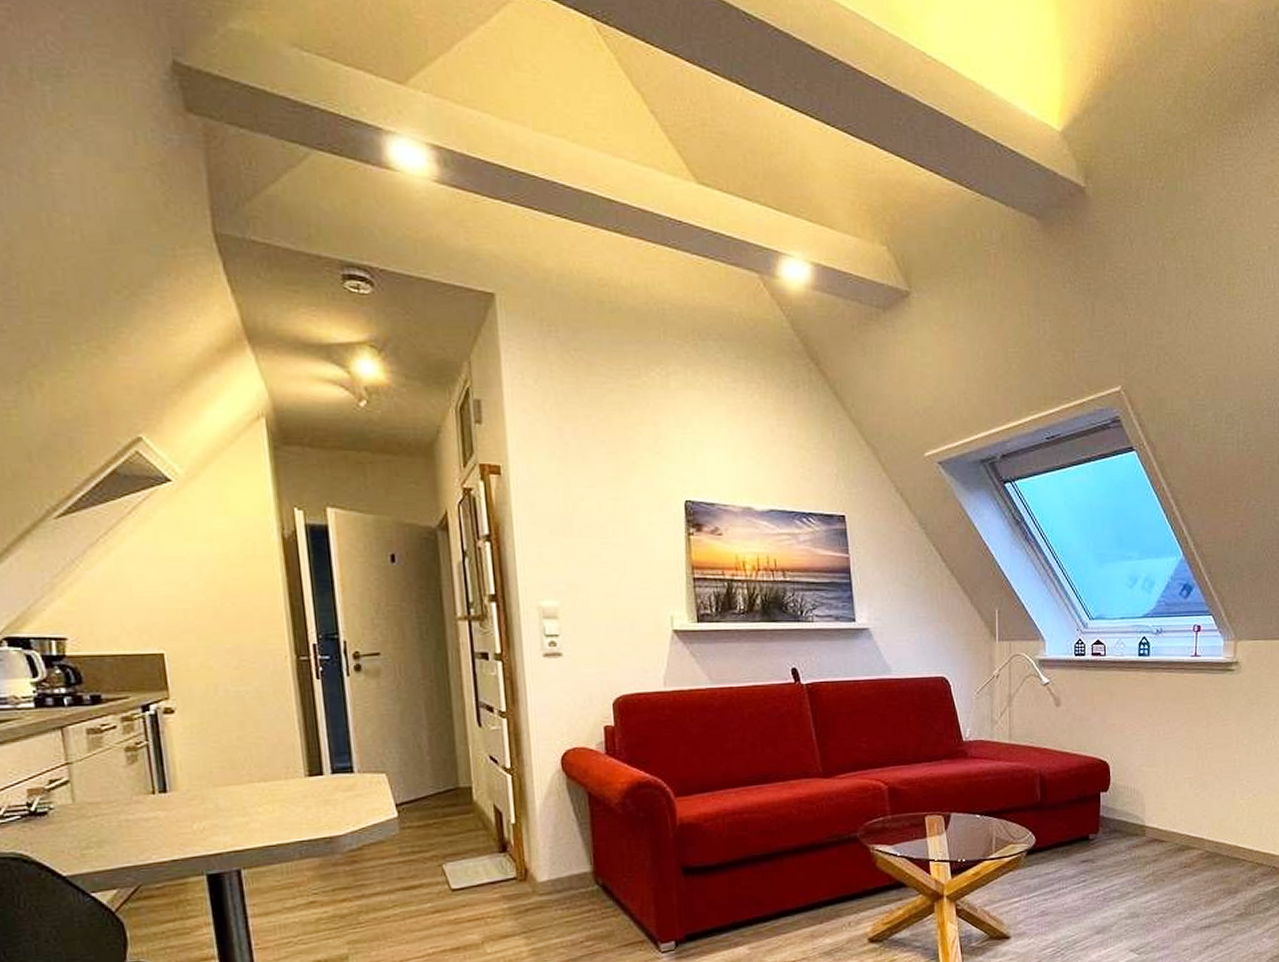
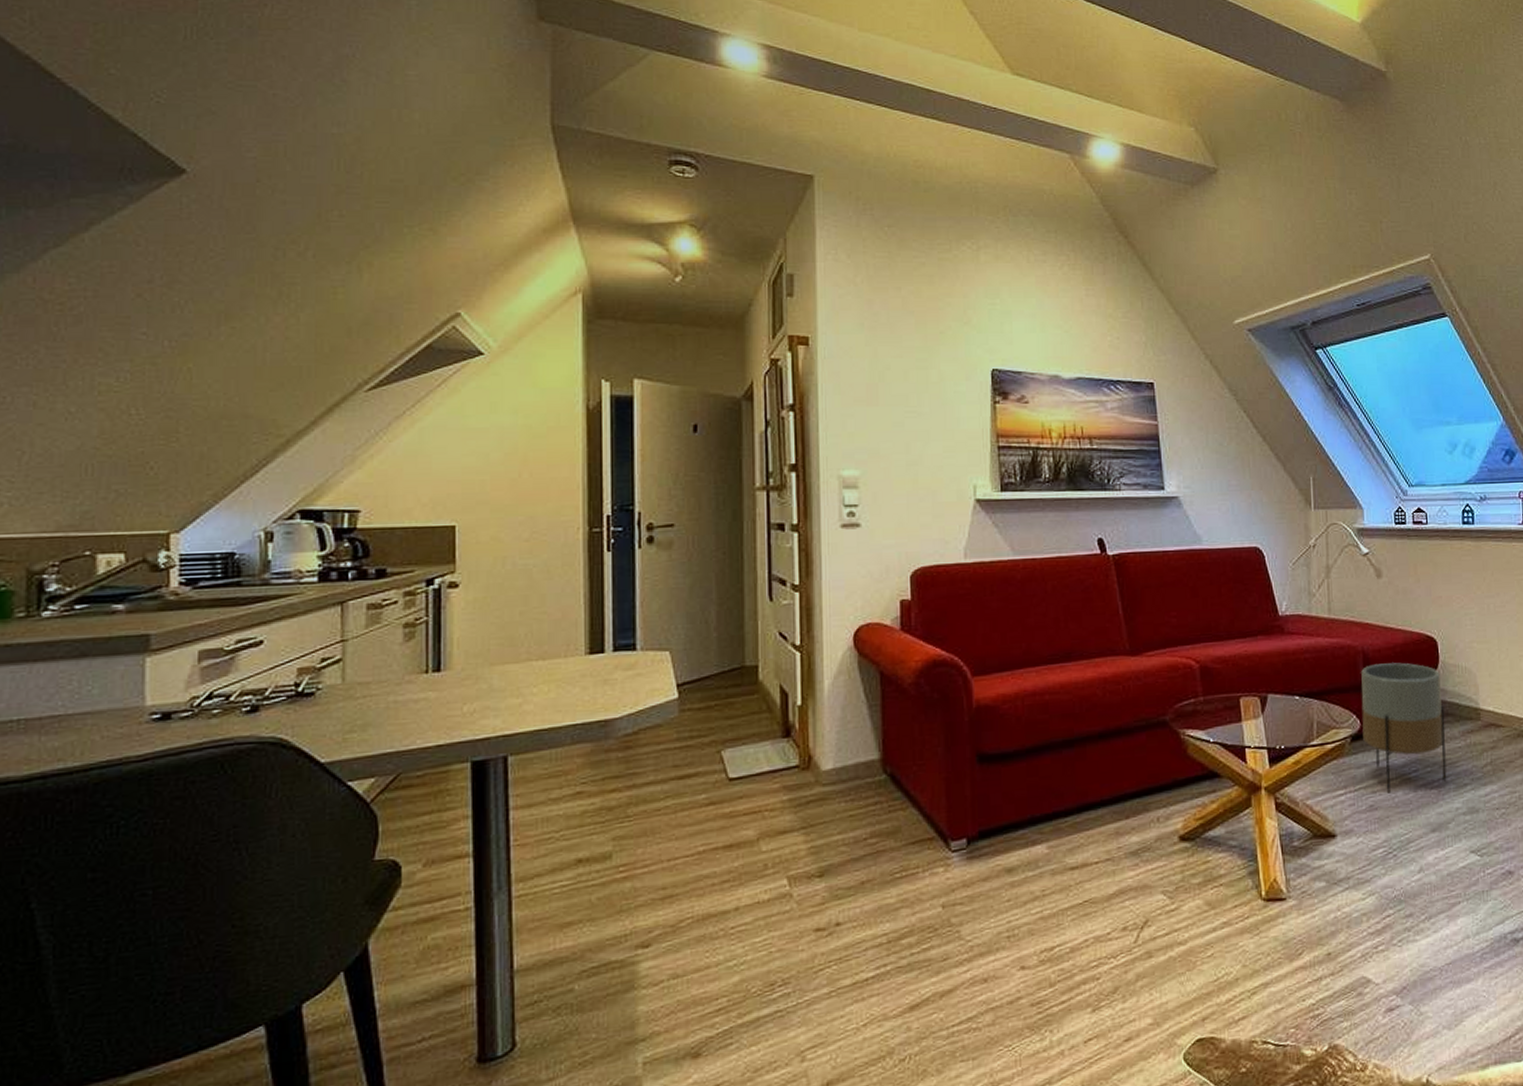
planter: none [1037,784,1113,901] -> present [1361,662,1447,793]

